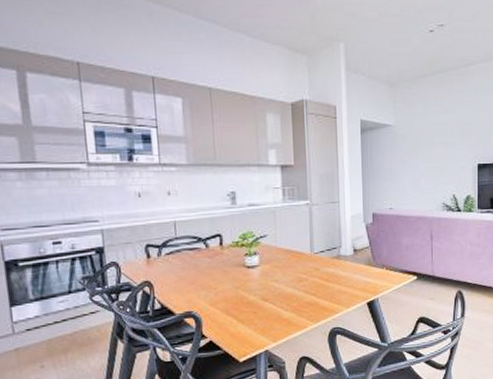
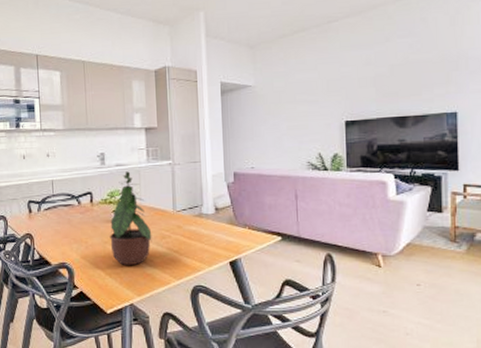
potted plant: none [242,211,289,311] -> present [110,171,152,265]

